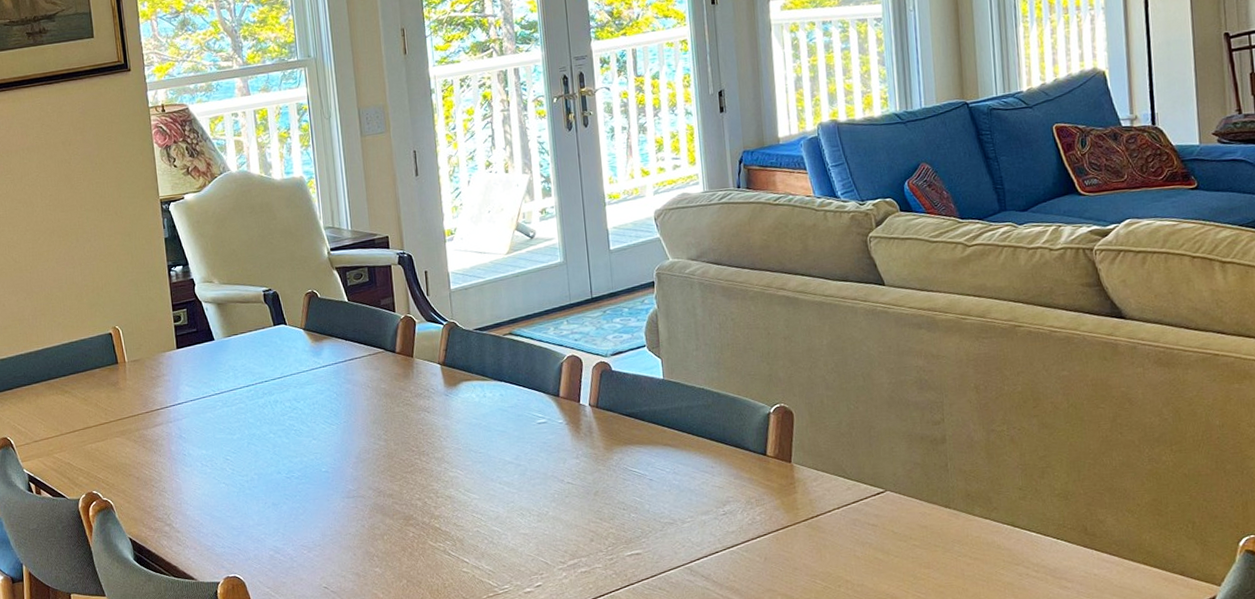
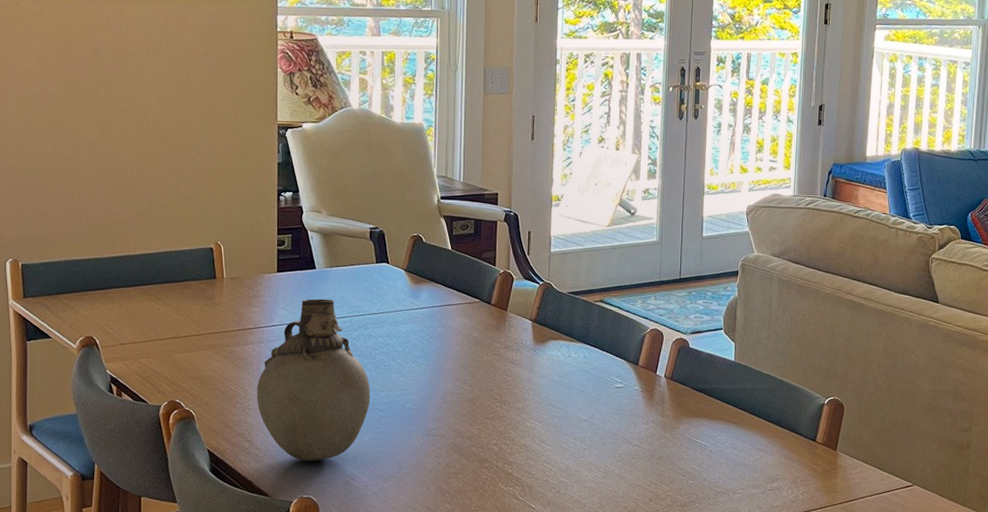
vase: none [170,369,285,539] -> present [256,298,371,461]

